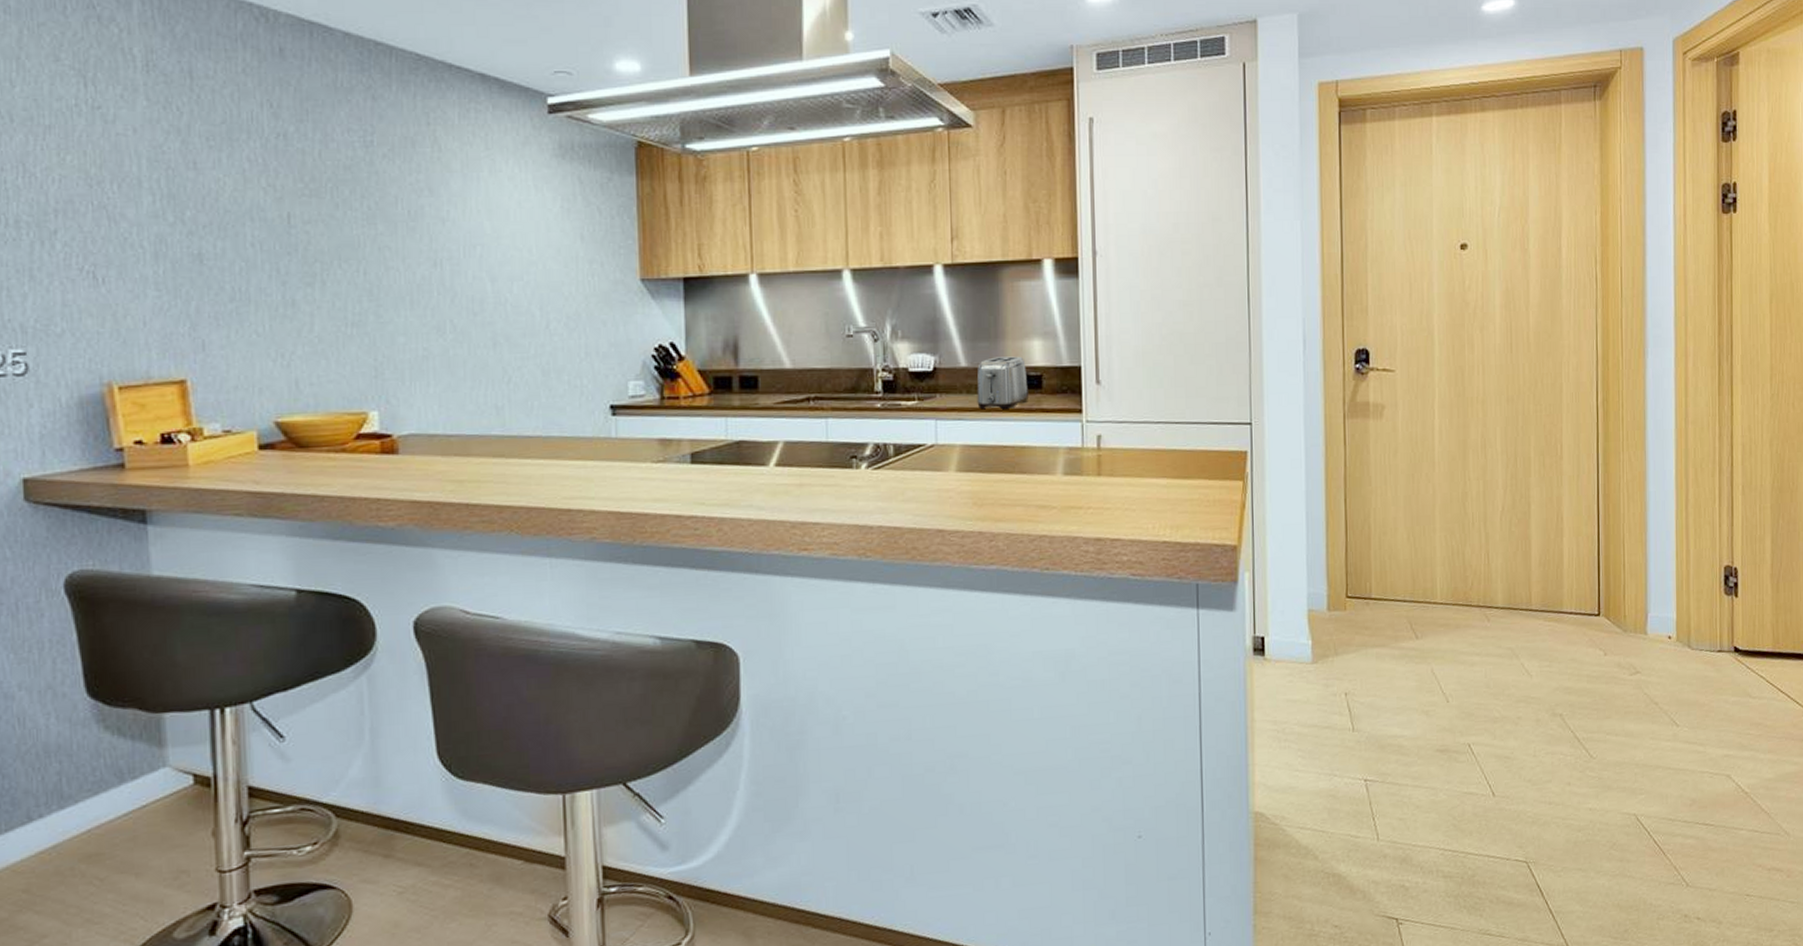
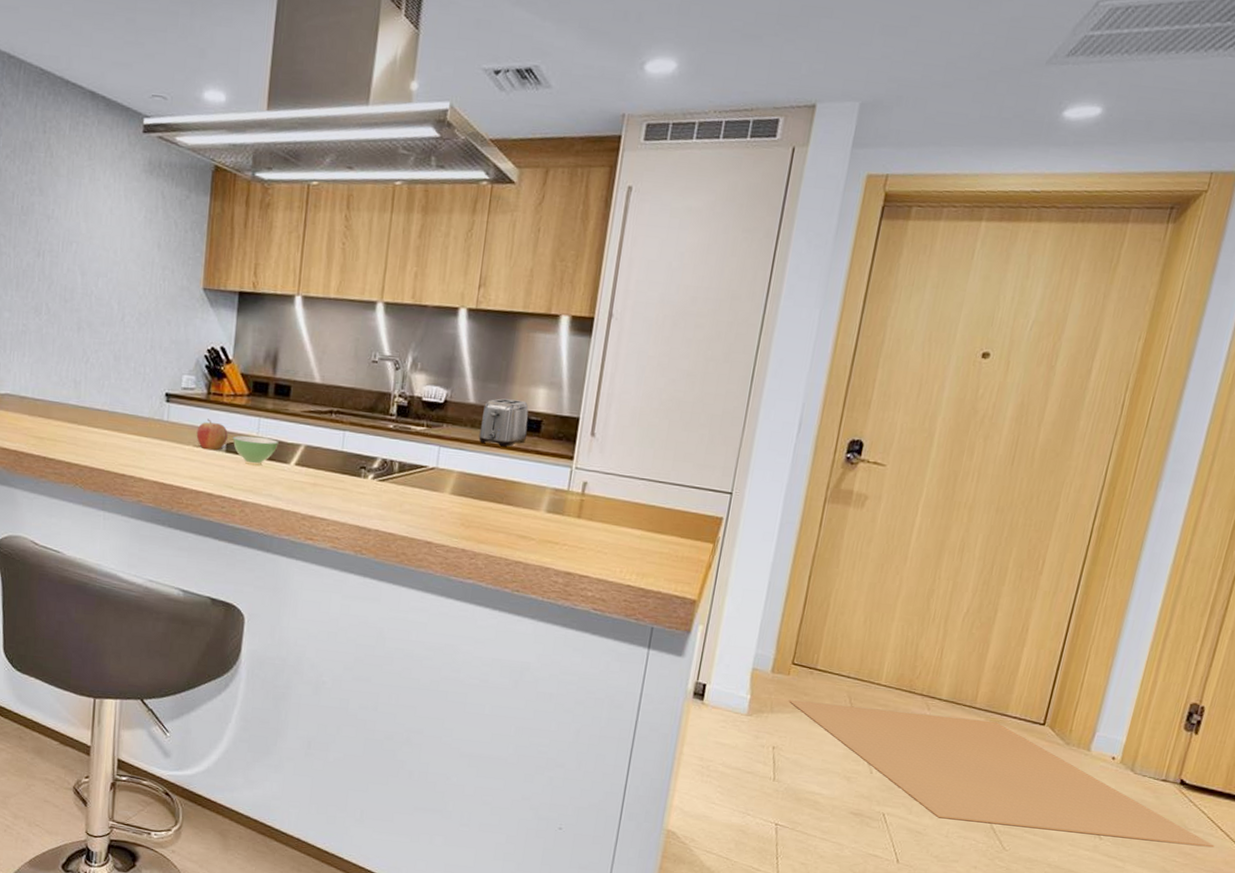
fruit: none [653,428,691,465] -> present [196,419,228,451]
bowl: none [697,439,752,475] -> present [232,435,279,466]
door mat: none [1350,621,1780,737] -> present [788,699,1215,848]

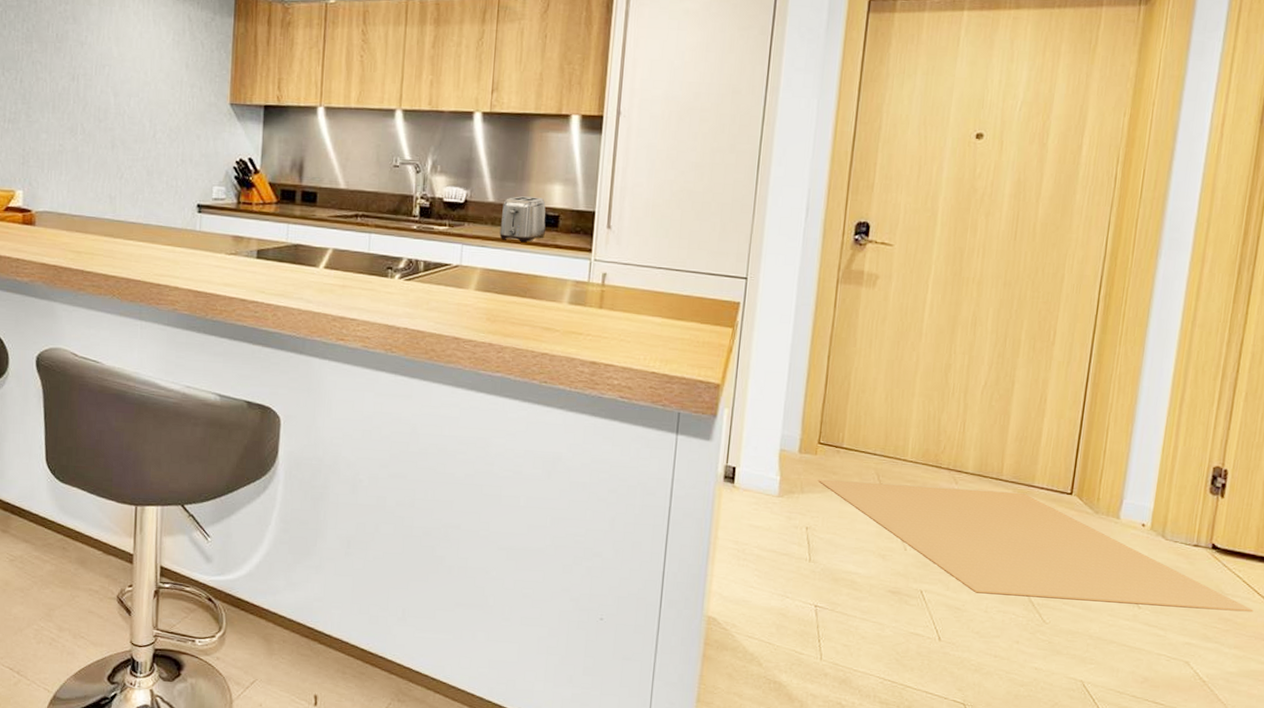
fruit: present [196,419,228,451] -> none [228,227,258,258]
bowl: present [232,435,279,466] -> none [263,241,307,271]

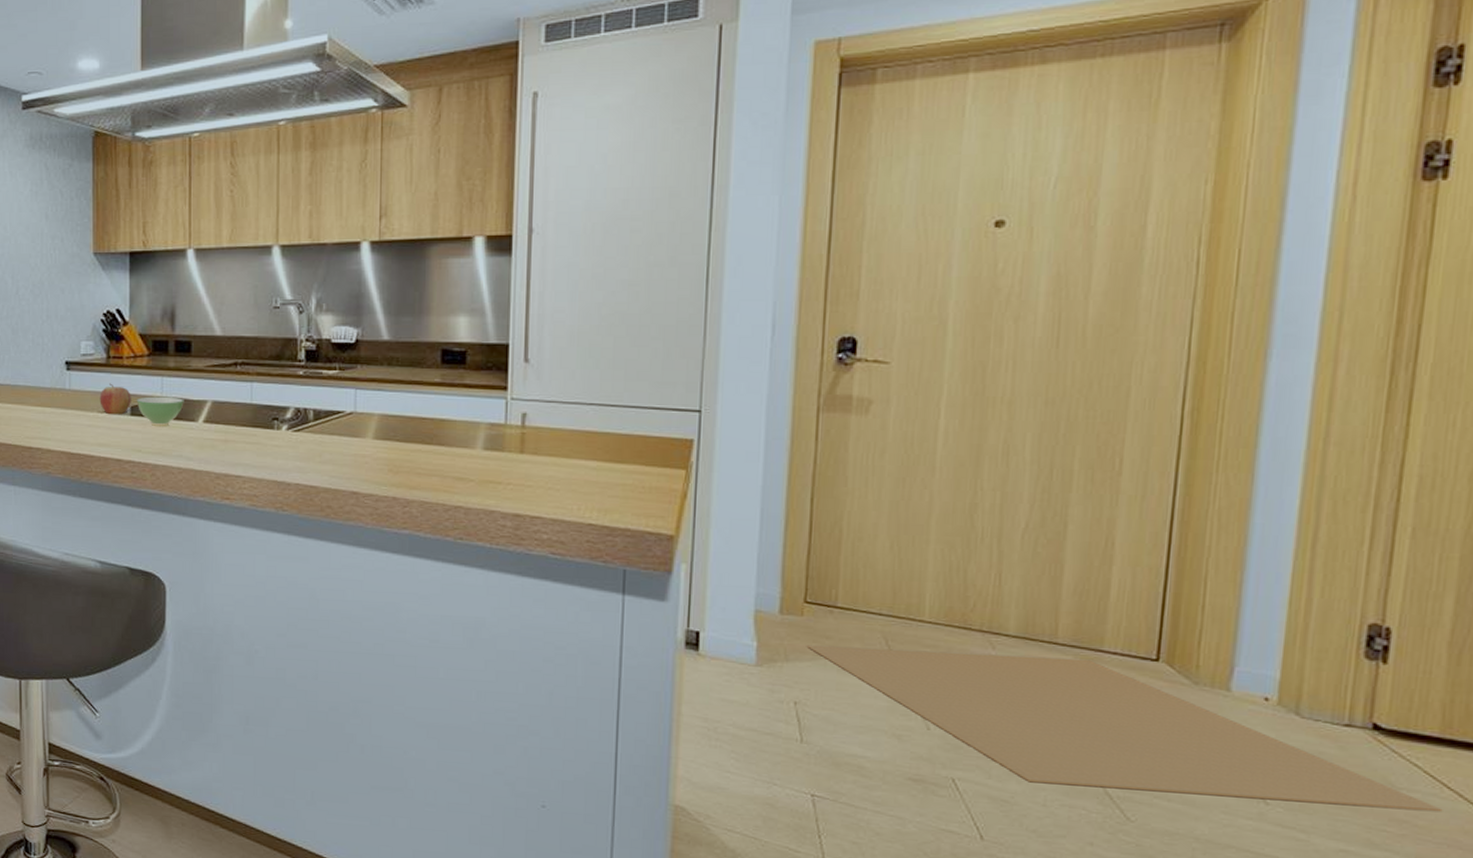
fruit: none [228,227,258,258] -> present [99,383,131,415]
bowl: none [263,241,307,271] -> present [136,396,184,427]
toaster: present [499,196,546,243] -> none [398,332,451,383]

